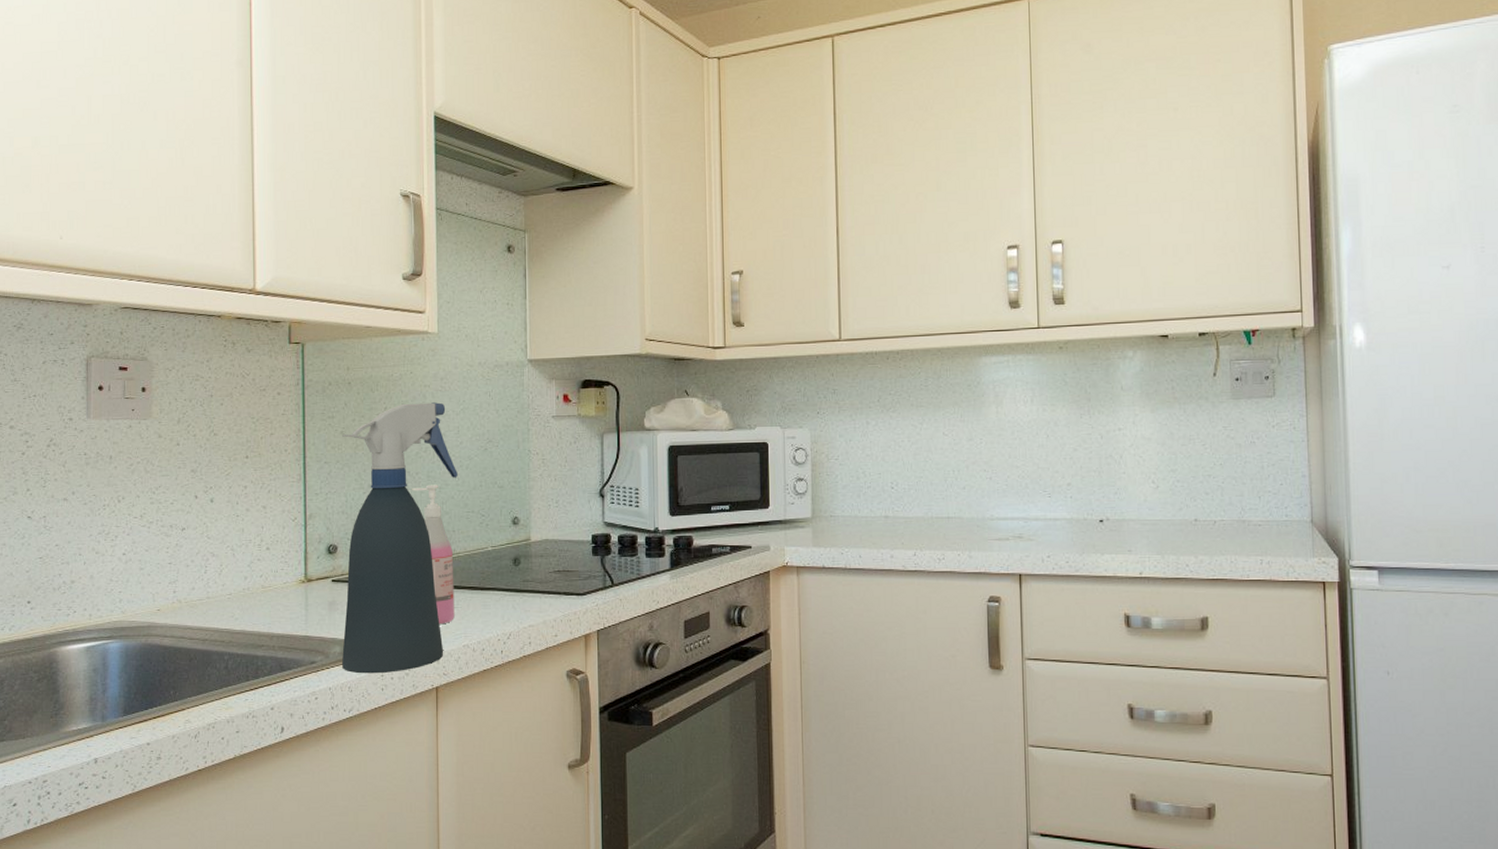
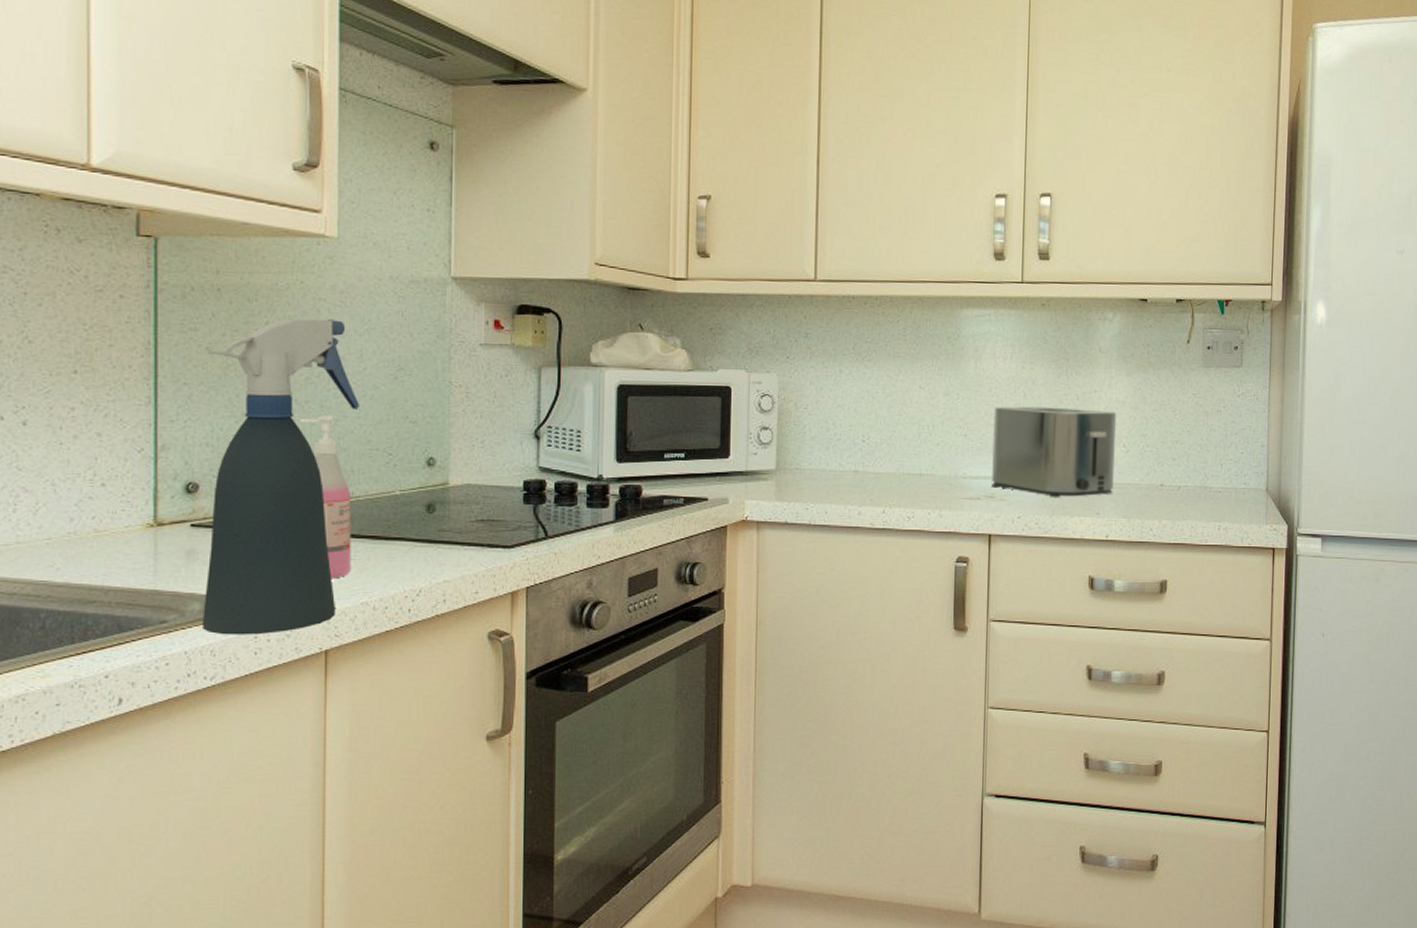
toaster: none [1017,447,1145,536] -> present [992,406,1117,498]

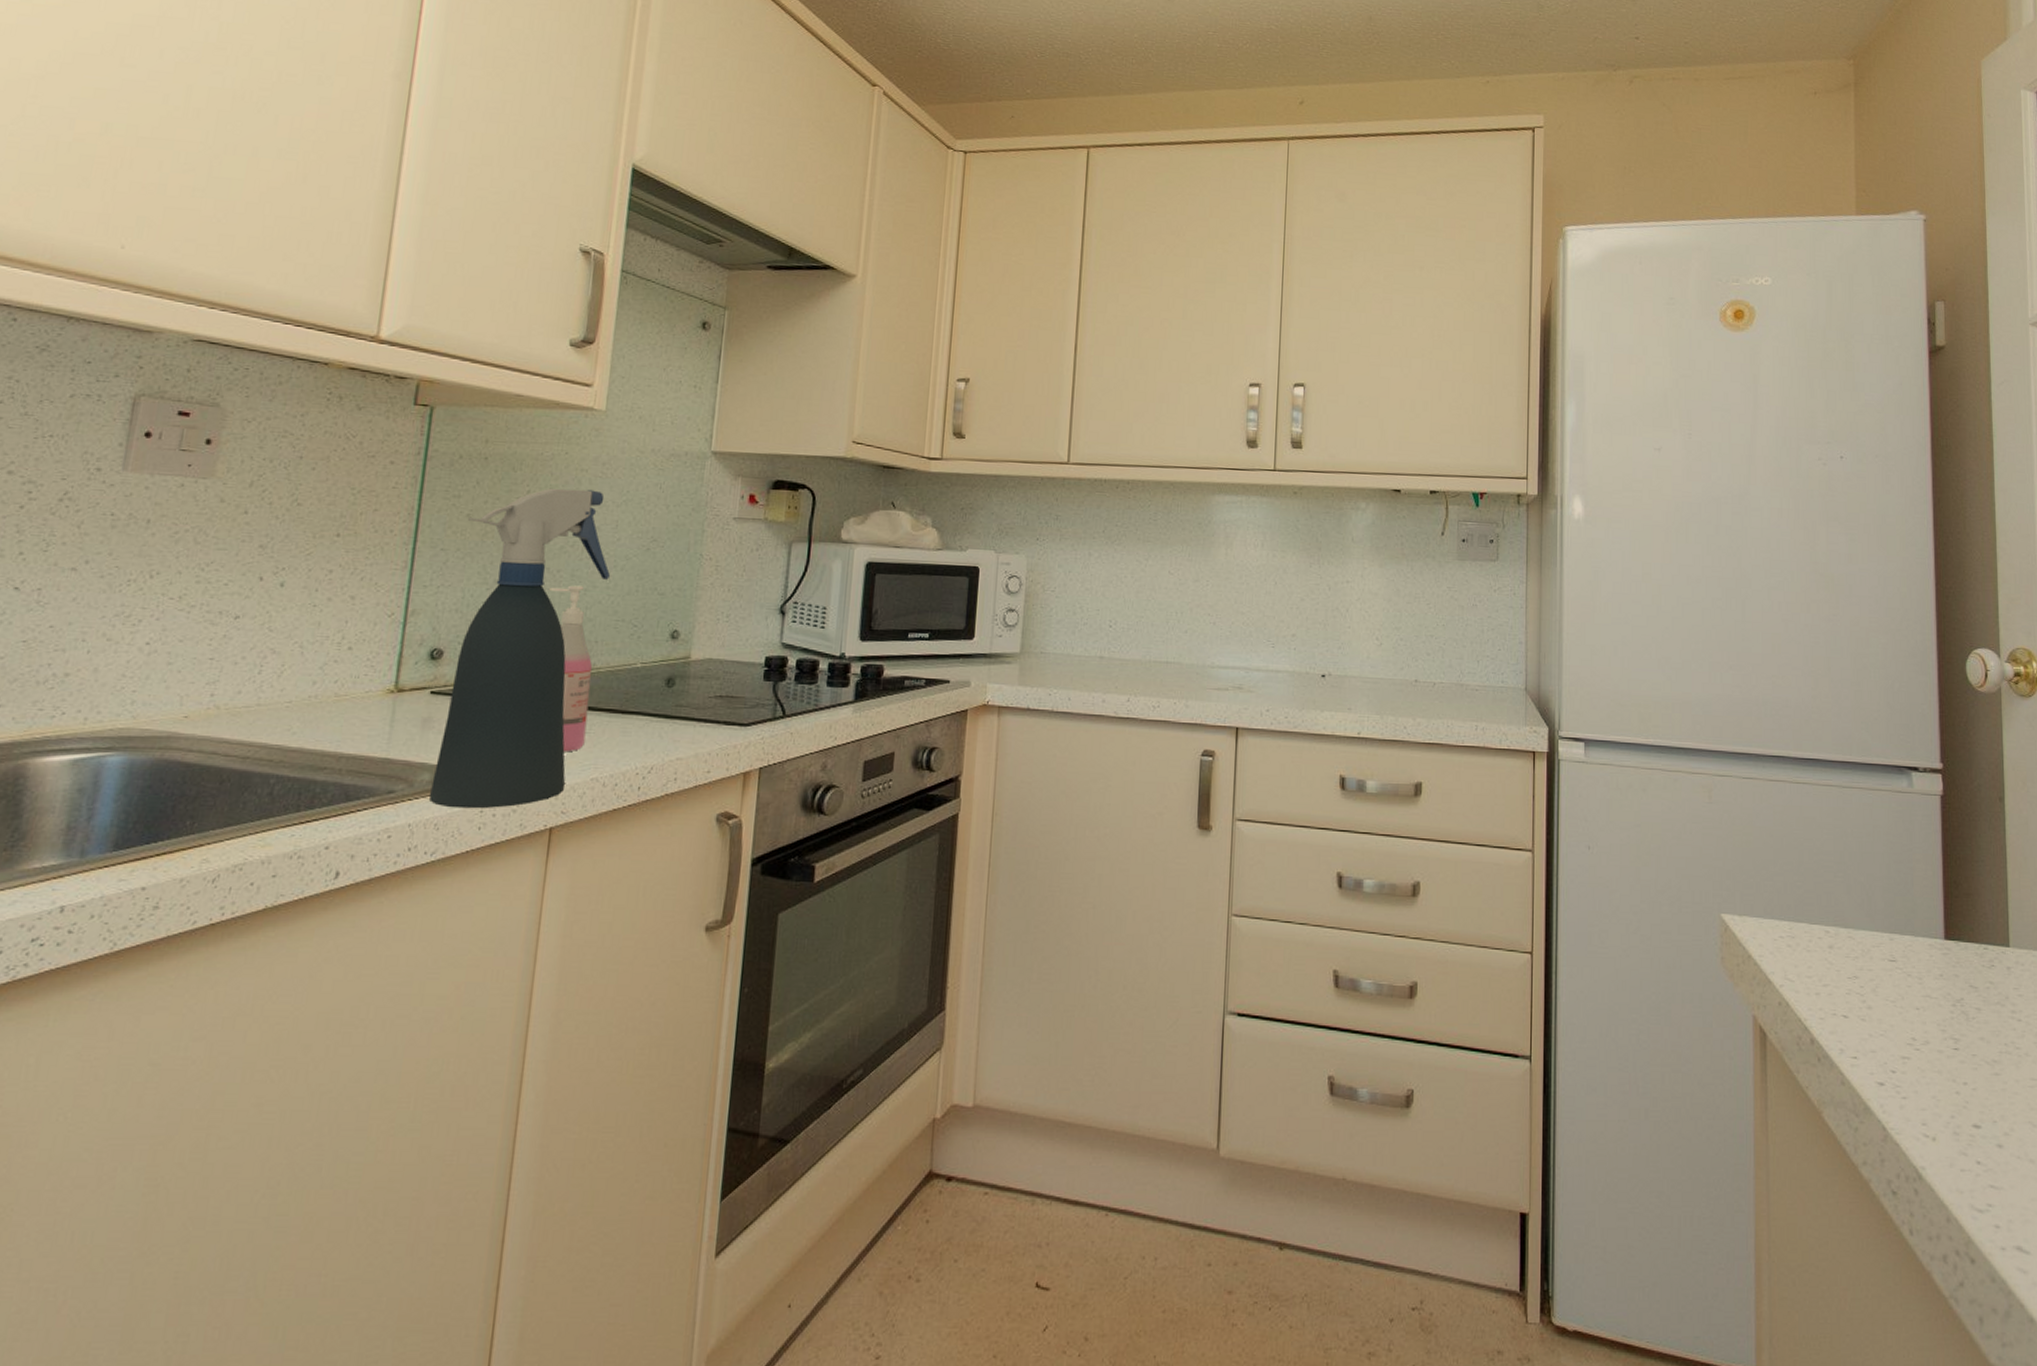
toaster: present [992,406,1117,498] -> none [1240,594,1370,691]

